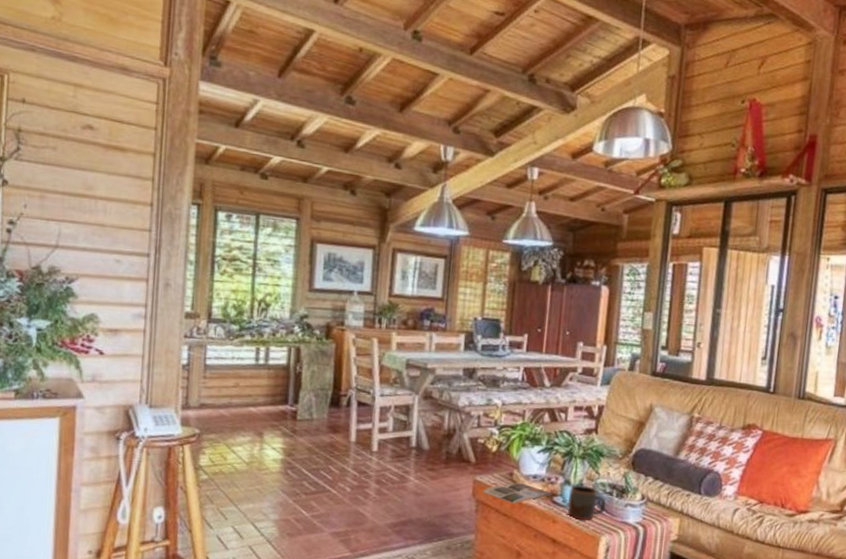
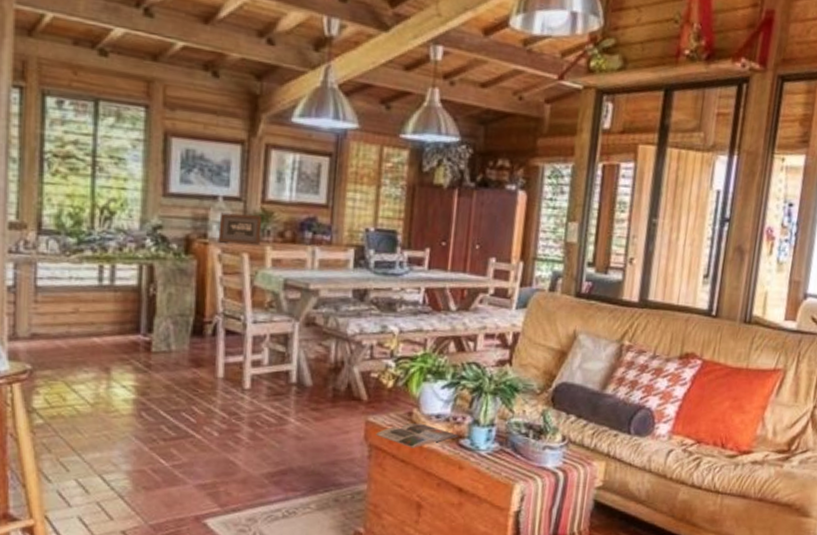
picture frame: none [353,304,390,332] -> present [218,212,263,246]
mug: present [567,484,606,520] -> none [475,424,520,466]

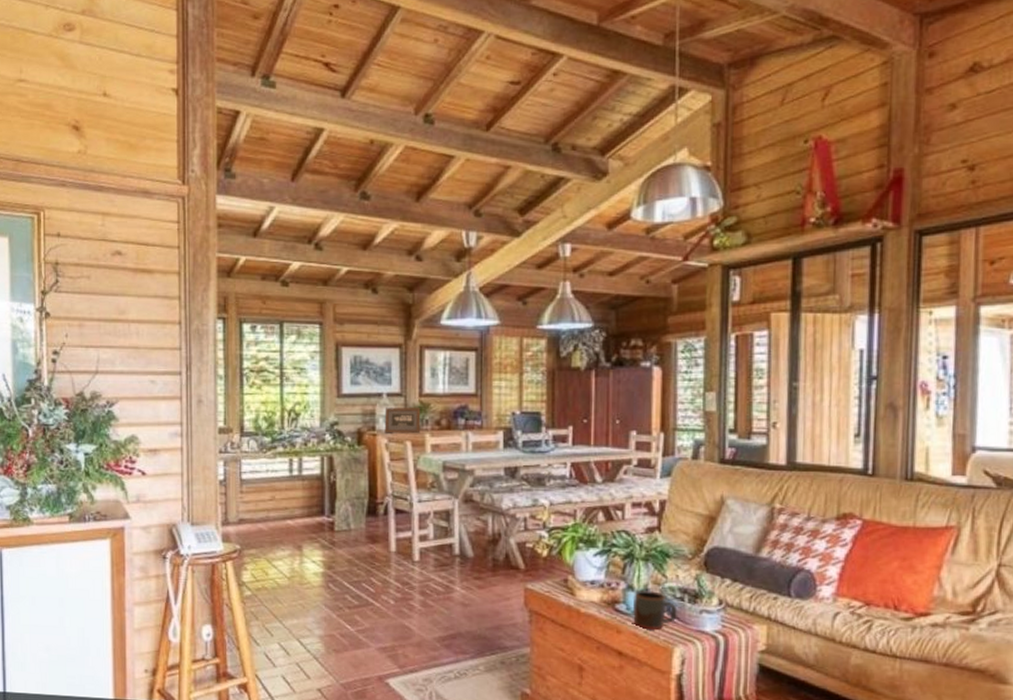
magazine: present [376,422,459,449] -> none [535,589,614,614]
mug: none [475,424,520,466] -> present [632,589,676,630]

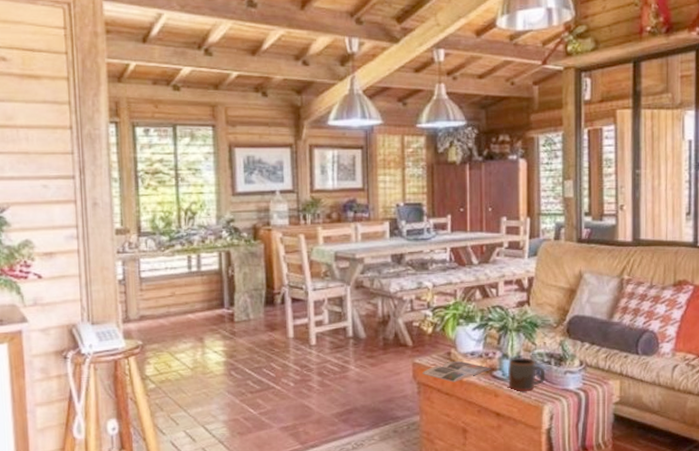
picture frame: present [384,407,421,434] -> none [278,203,313,228]
magazine: none [535,589,614,614] -> present [422,360,492,383]

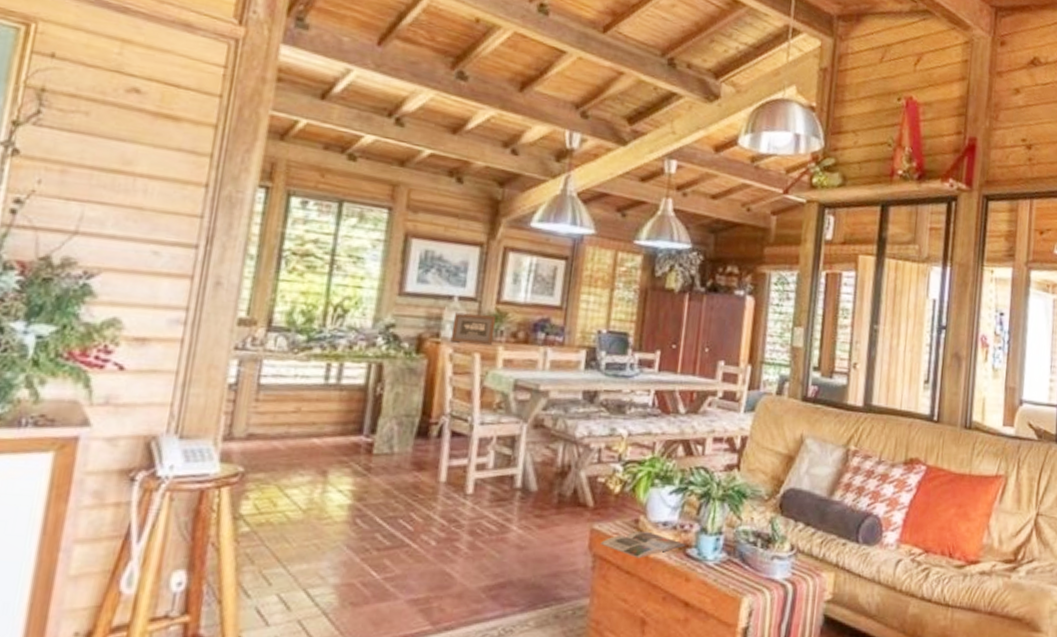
picture frame: none [278,203,313,228] -> present [450,312,497,346]
mug: present [507,357,544,391] -> none [703,532,749,577]

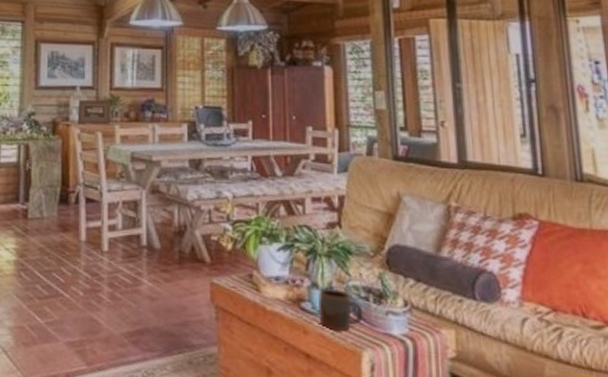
magazine: present [601,530,686,559] -> none [221,284,300,311]
mug: none [703,532,749,577] -> present [318,287,362,331]

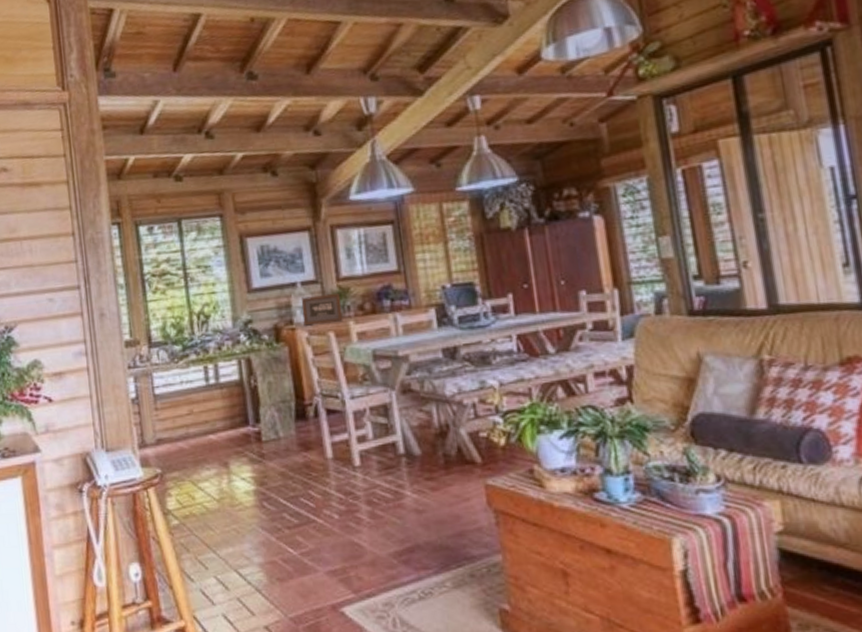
mug: present [318,287,362,331] -> none [613,472,668,519]

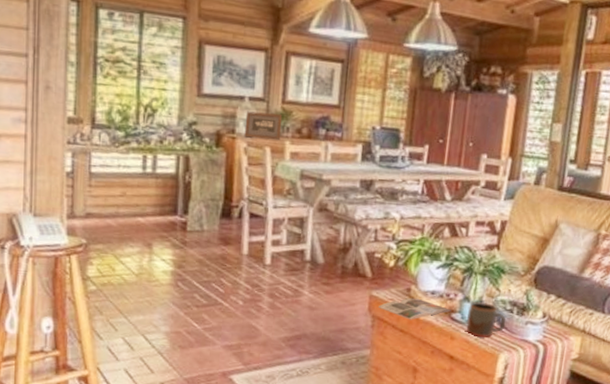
magazine: none [499,480,592,509] -> present [378,297,451,320]
mug: none [613,472,668,519] -> present [465,301,506,337]

